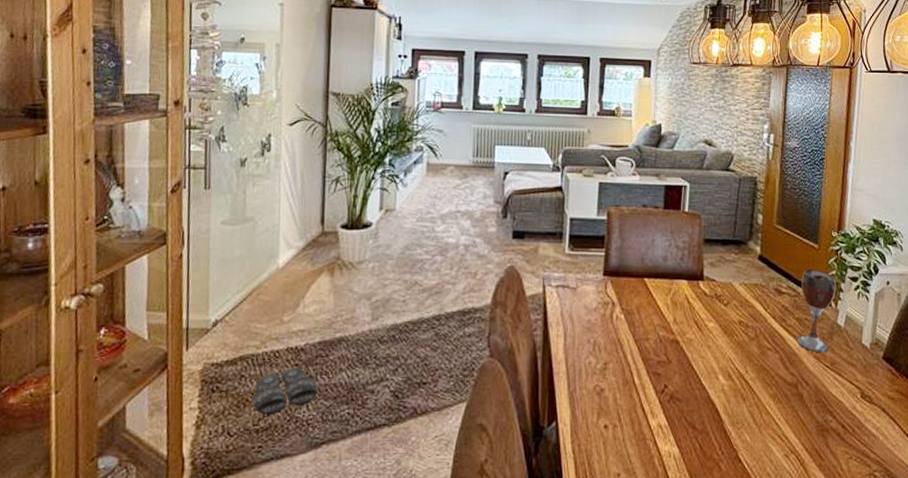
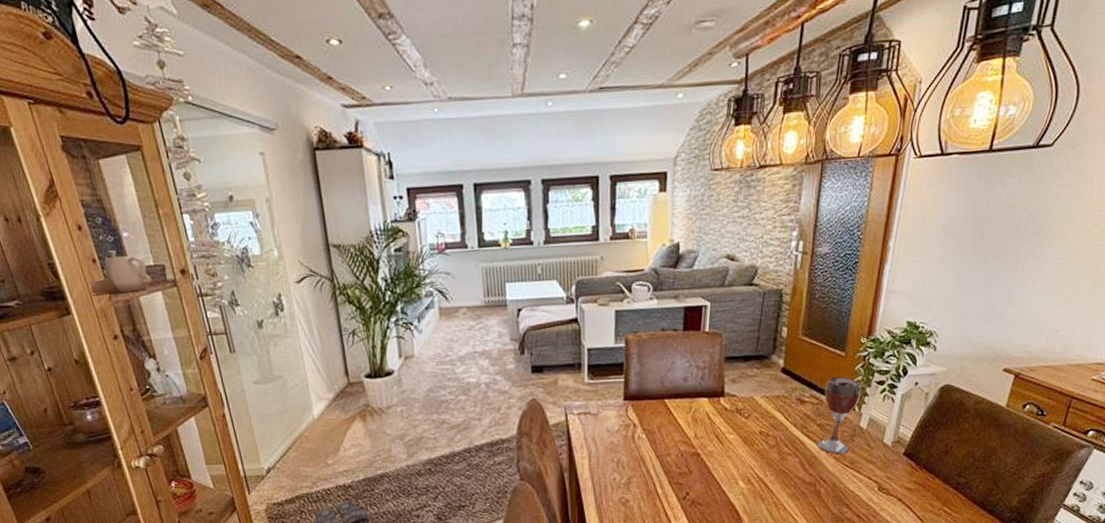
teapot: none [74,75,143,118] -> present [89,250,152,296]

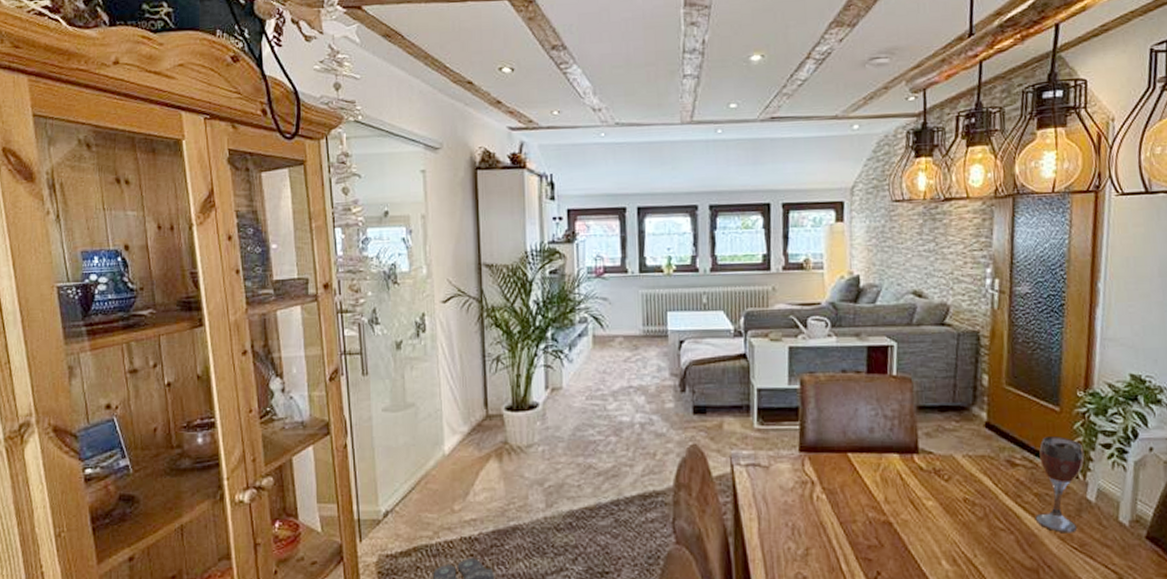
teapot: present [89,250,152,296] -> none [227,261,292,308]

